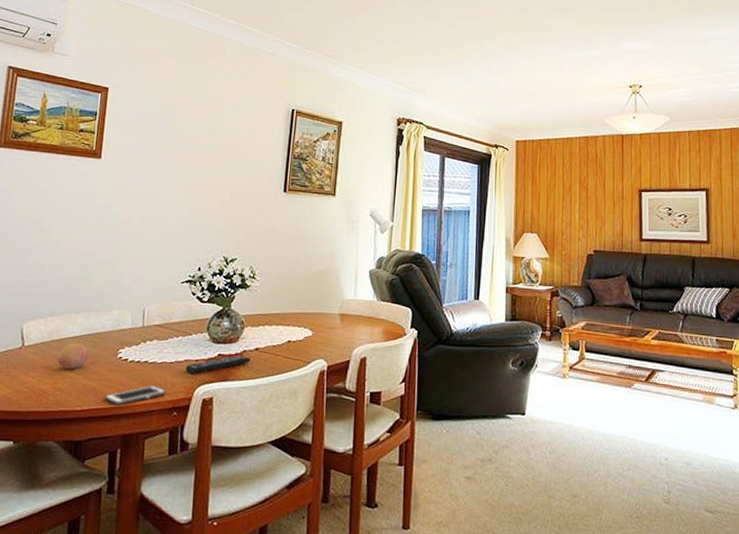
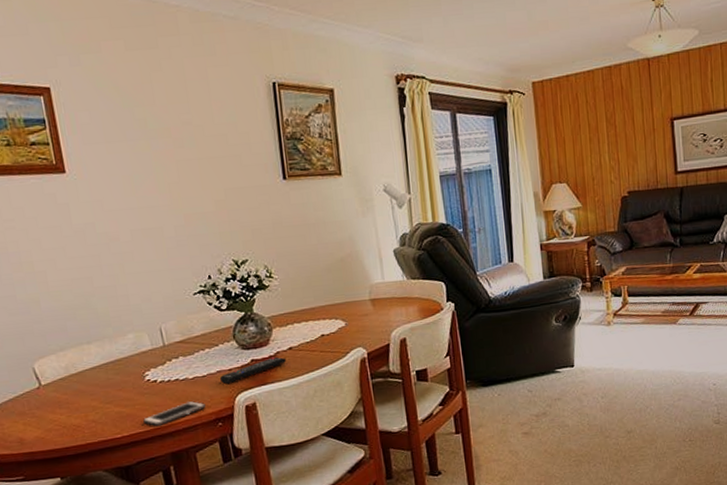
fruit: present [57,343,89,370] -> none [81,373,115,401]

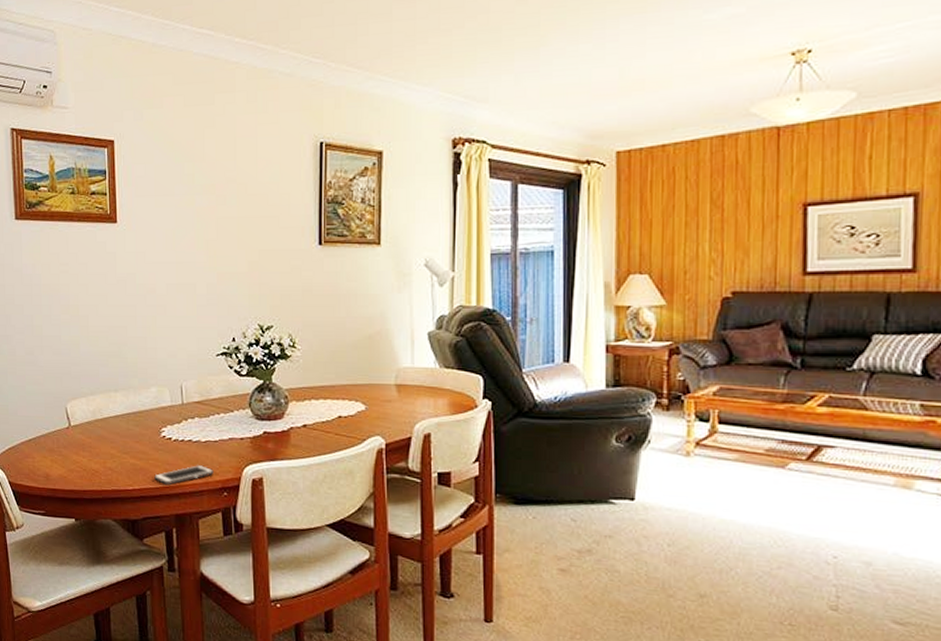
remote control: present [219,356,287,384] -> none [230,432,300,453]

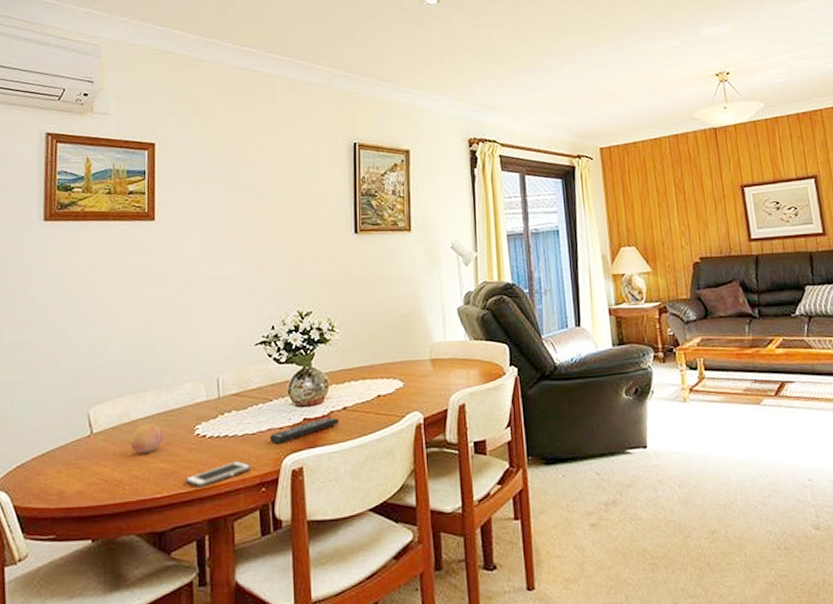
fruit: none [103,422,133,449] -> present [130,424,164,454]
remote control: none [230,432,300,453] -> present [269,416,340,444]

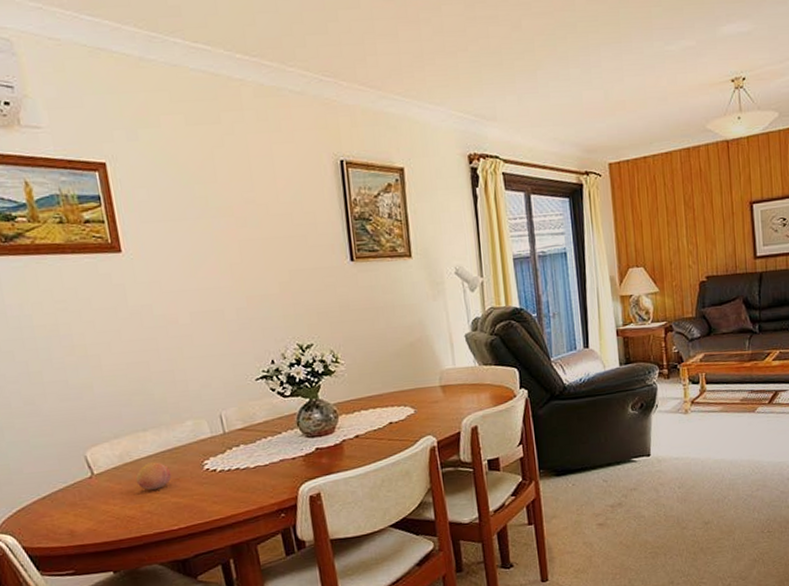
cell phone: present [186,461,251,488] -> none [201,491,268,518]
remote control: present [269,416,340,444] -> none [282,445,354,473]

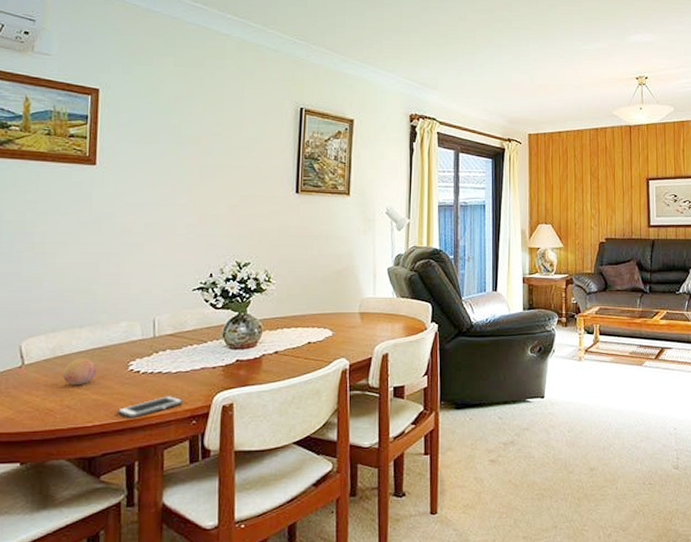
cell phone: none [201,491,268,518] -> present [118,396,183,419]

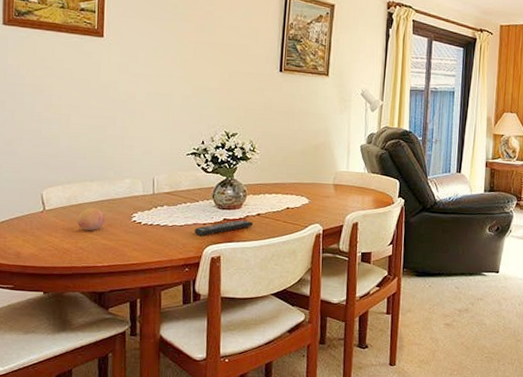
cell phone: present [118,396,183,419] -> none [123,245,178,263]
remote control: none [202,359,271,381] -> present [194,219,254,236]

